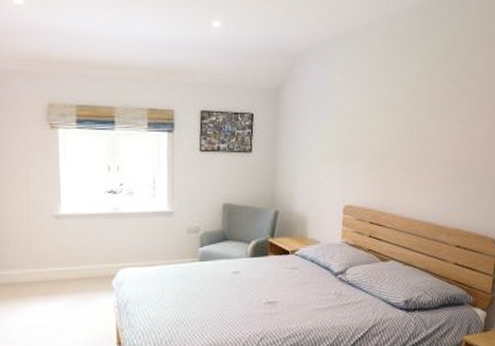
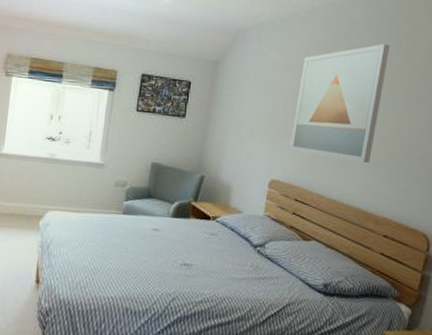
wall art: none [360,54,448,177] -> present [290,44,390,163]

